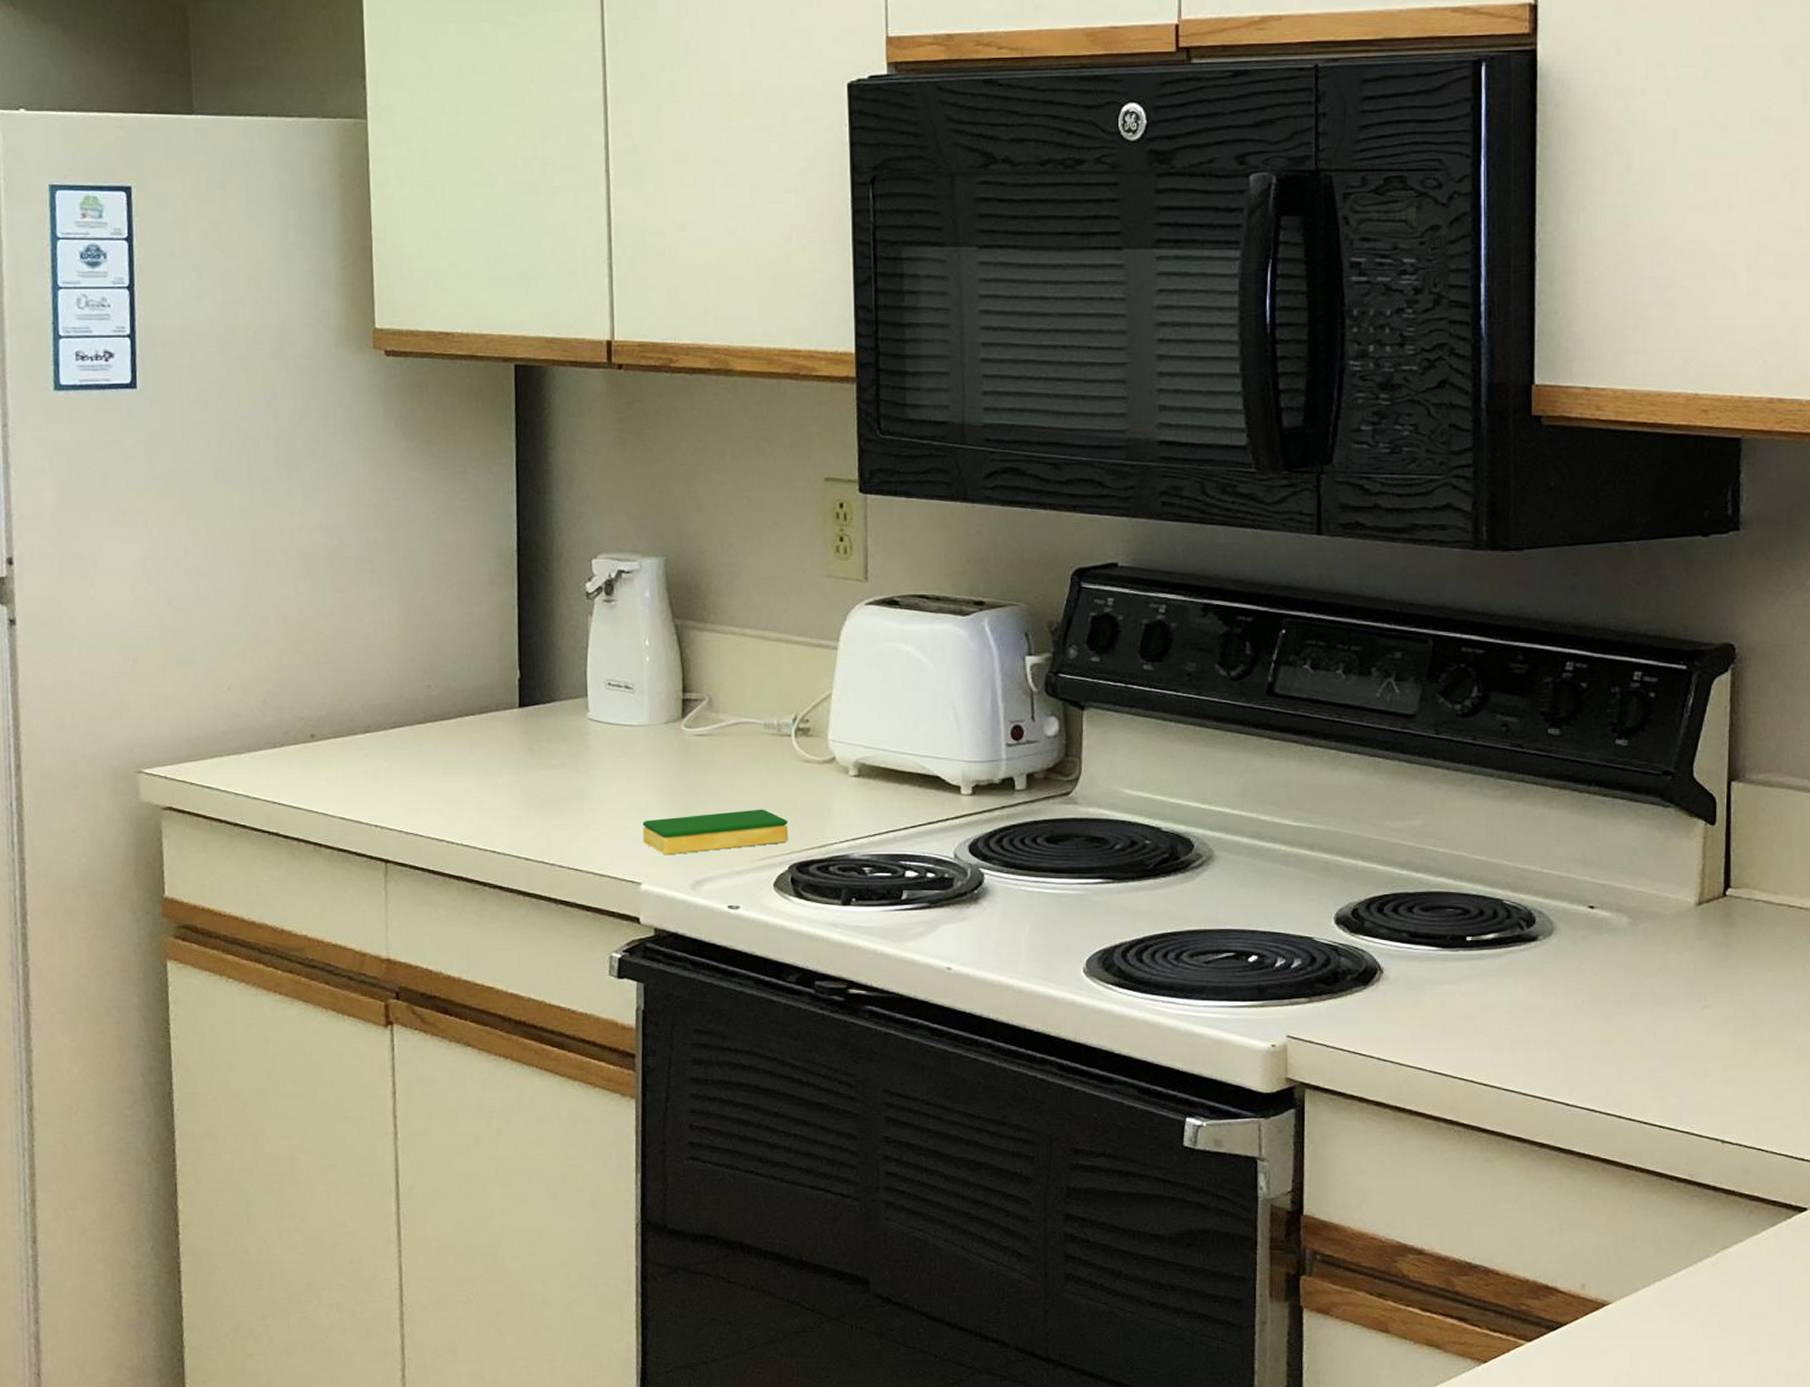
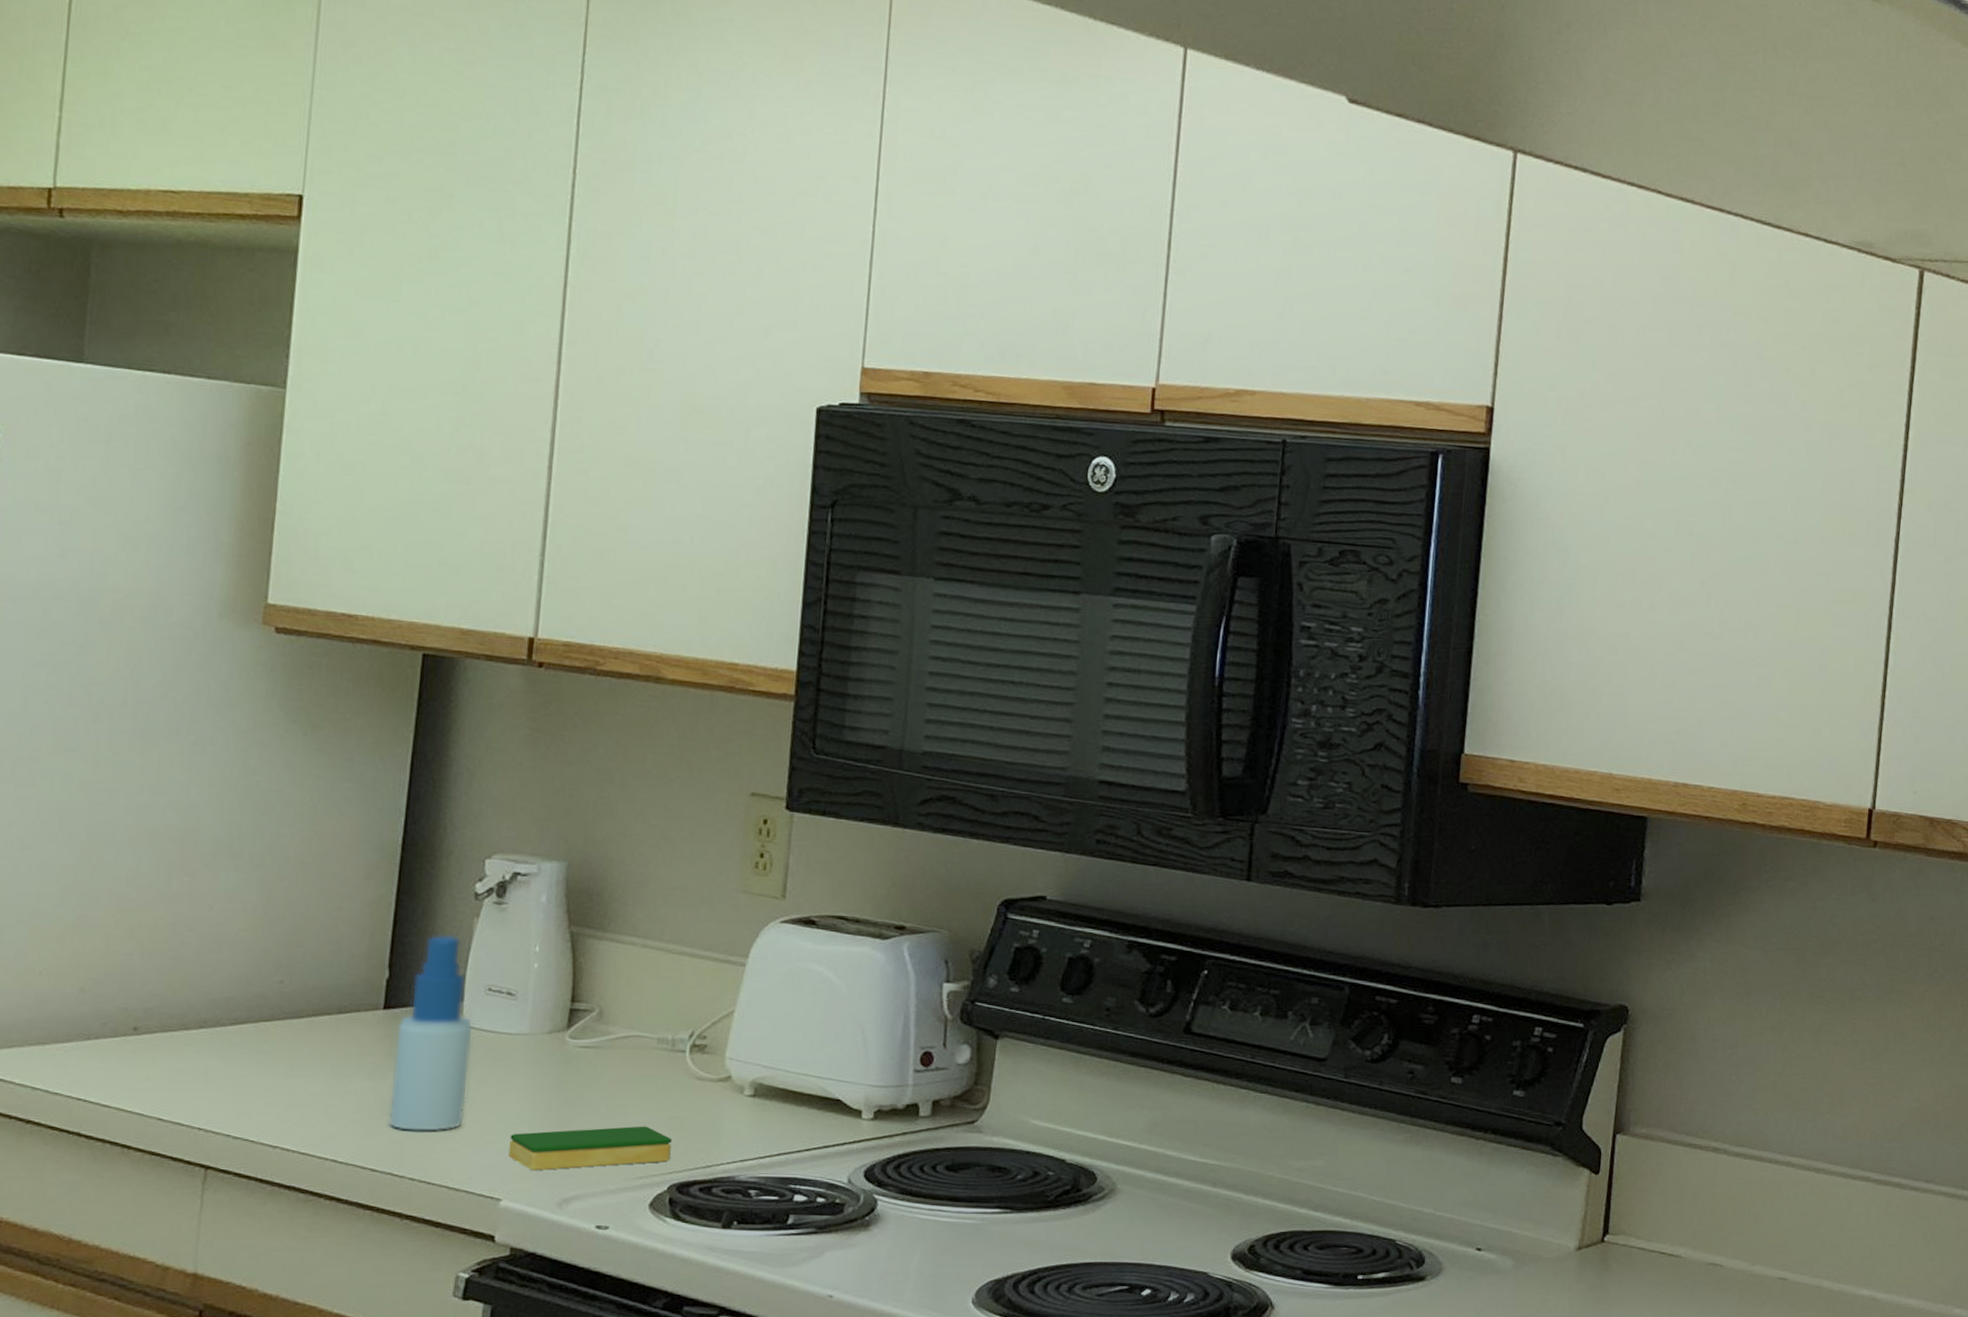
spray bottle: none [532,634,601,822] -> present [387,934,473,1132]

